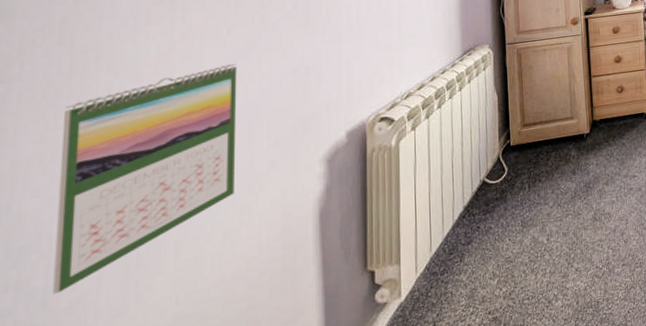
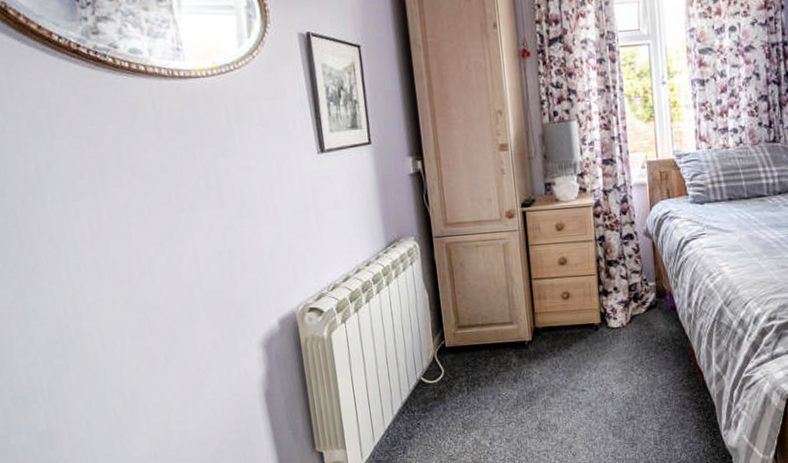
calendar: present [53,64,237,294] -> none [24,244,185,438]

